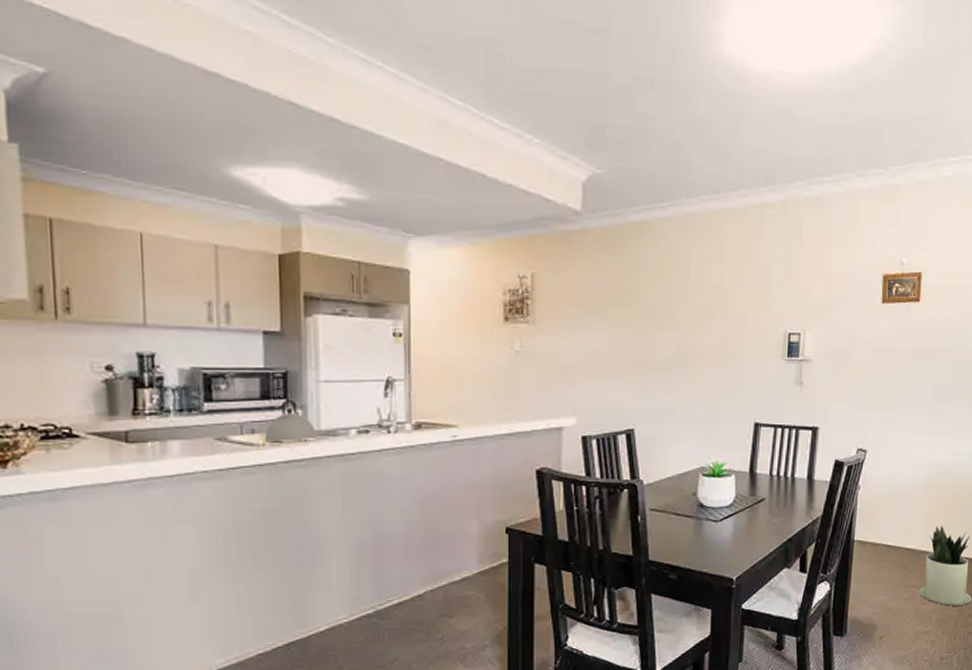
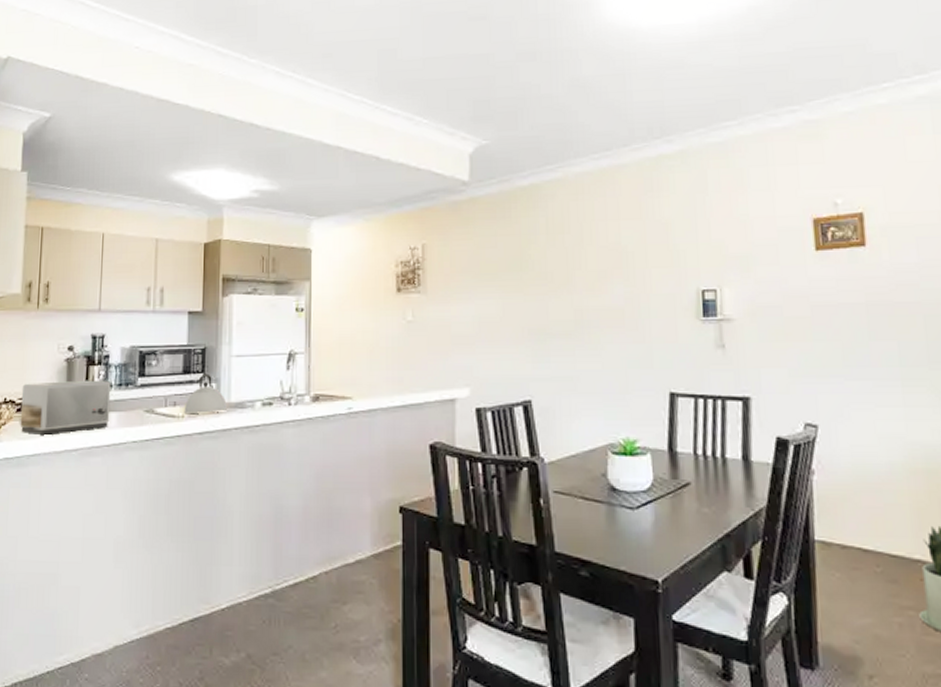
toaster: none [44,404,171,465] -> present [20,380,111,435]

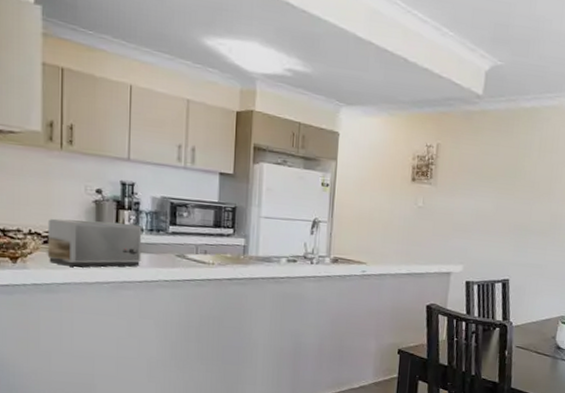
kettle: present [184,373,228,413] -> none [214,229,256,263]

